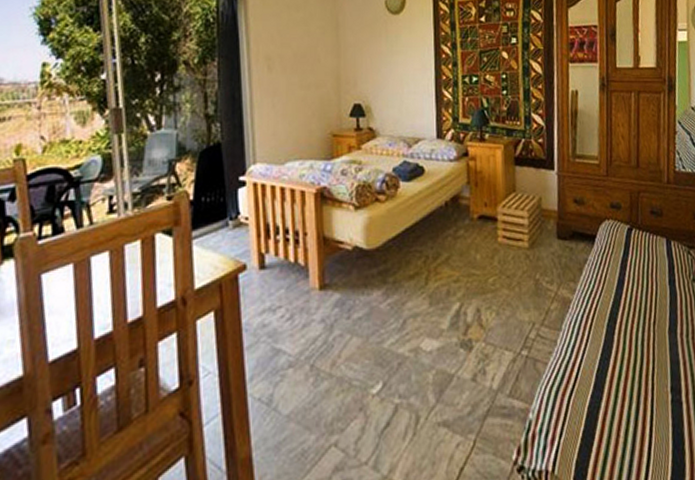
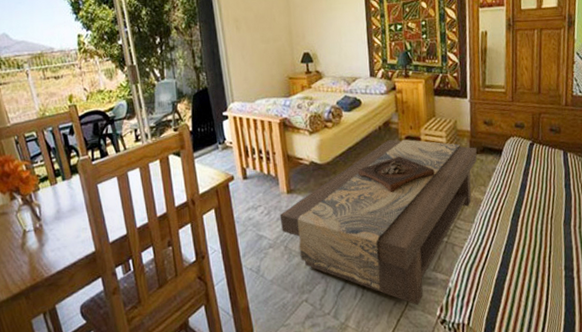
coffee table: none [306,219,566,446] -> present [279,139,478,305]
wooden tray: none [417,241,514,289] -> present [358,156,435,192]

